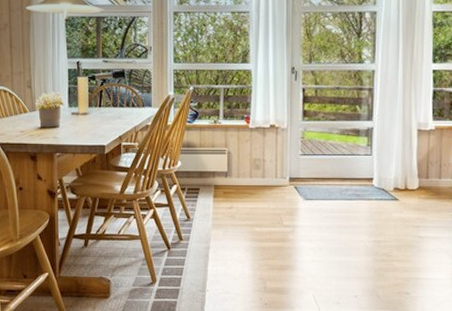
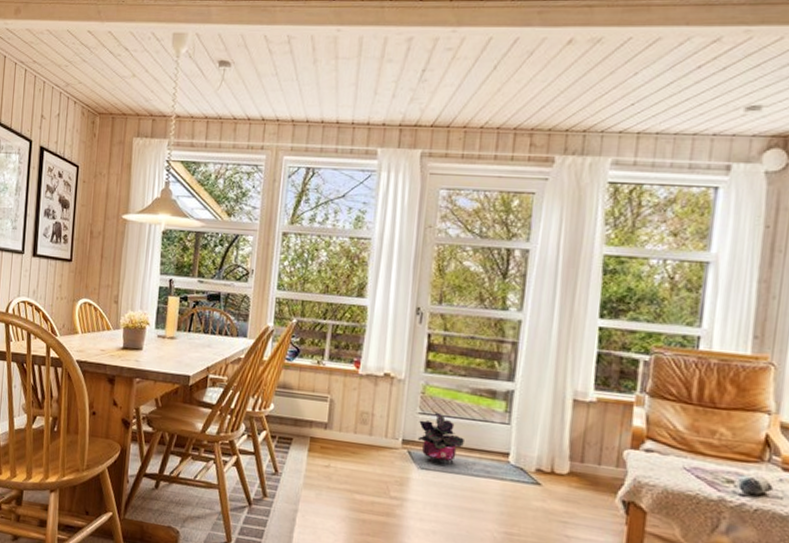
potted plant: none [301,152,338,193] -> present [417,411,464,464]

